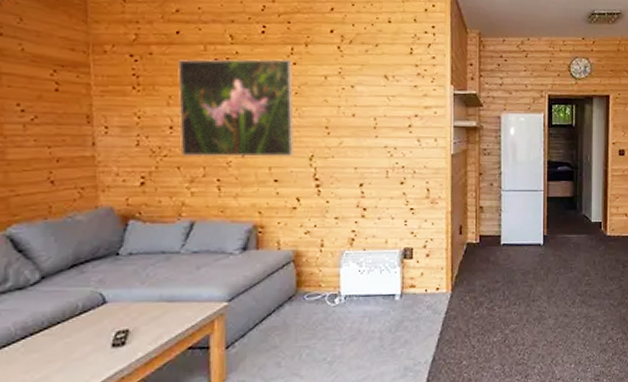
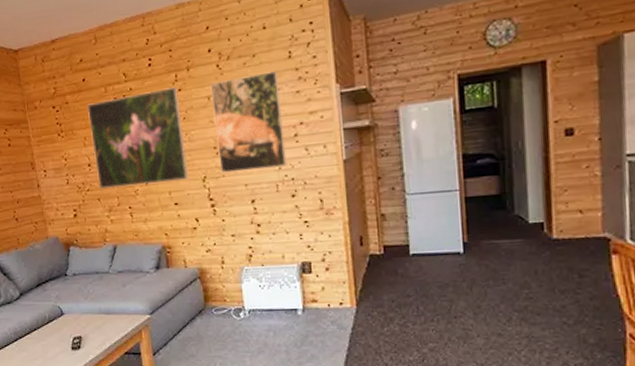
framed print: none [328,63,399,155] -> present [210,71,287,173]

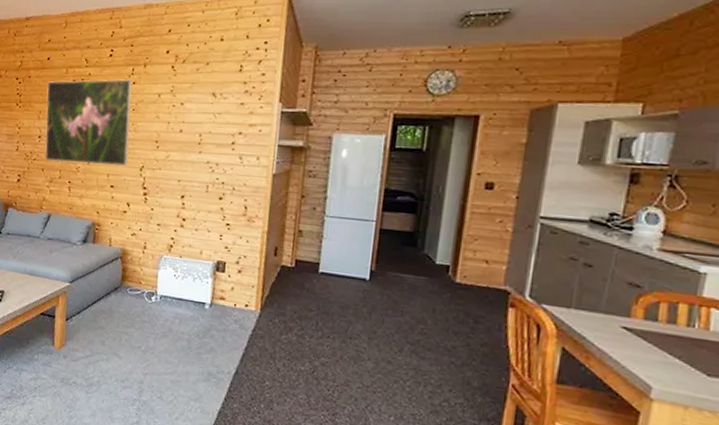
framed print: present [210,71,287,173] -> none [158,80,226,170]

